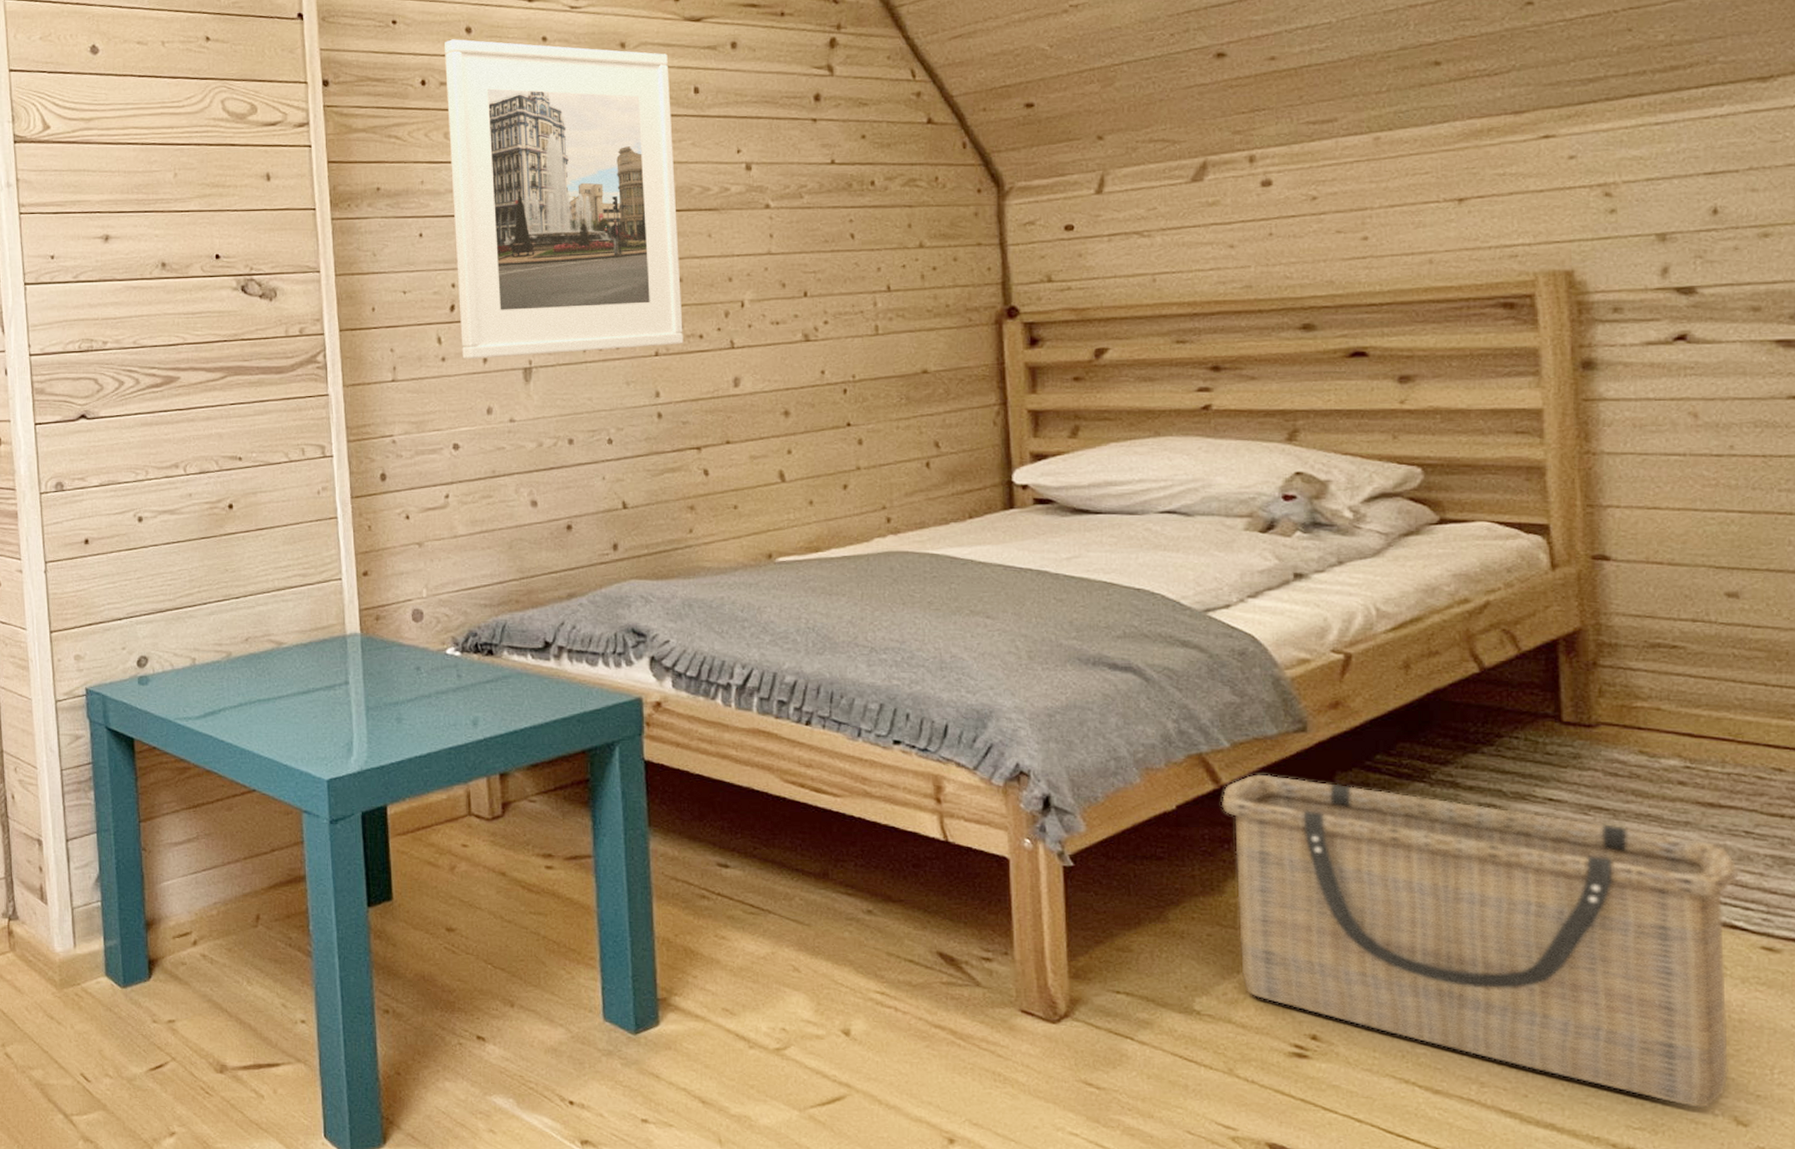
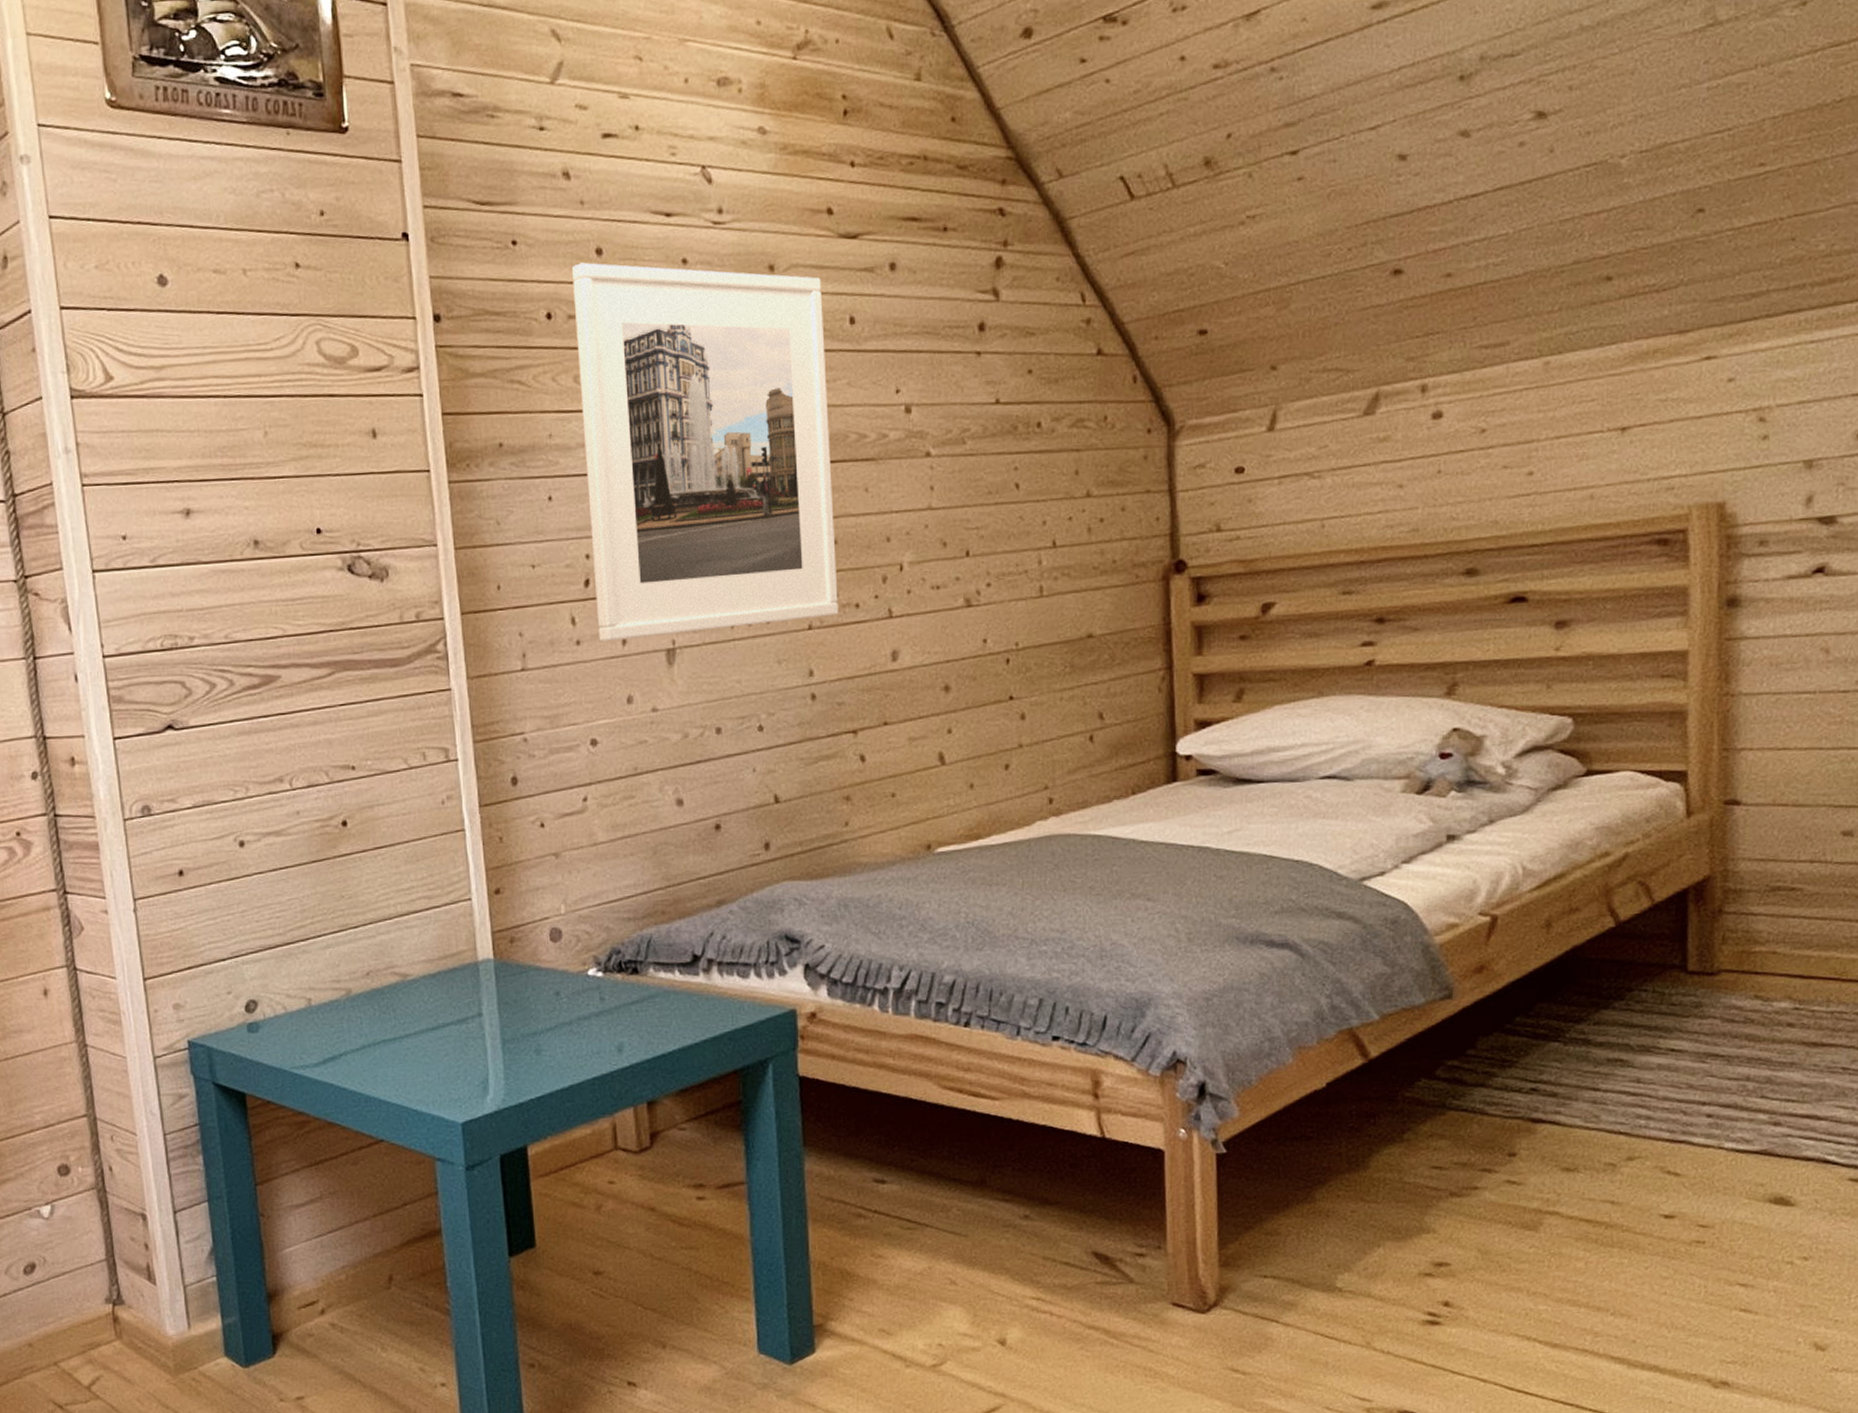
basket: present [1221,774,1738,1108] -> none [1368,1044,1833,1337]

